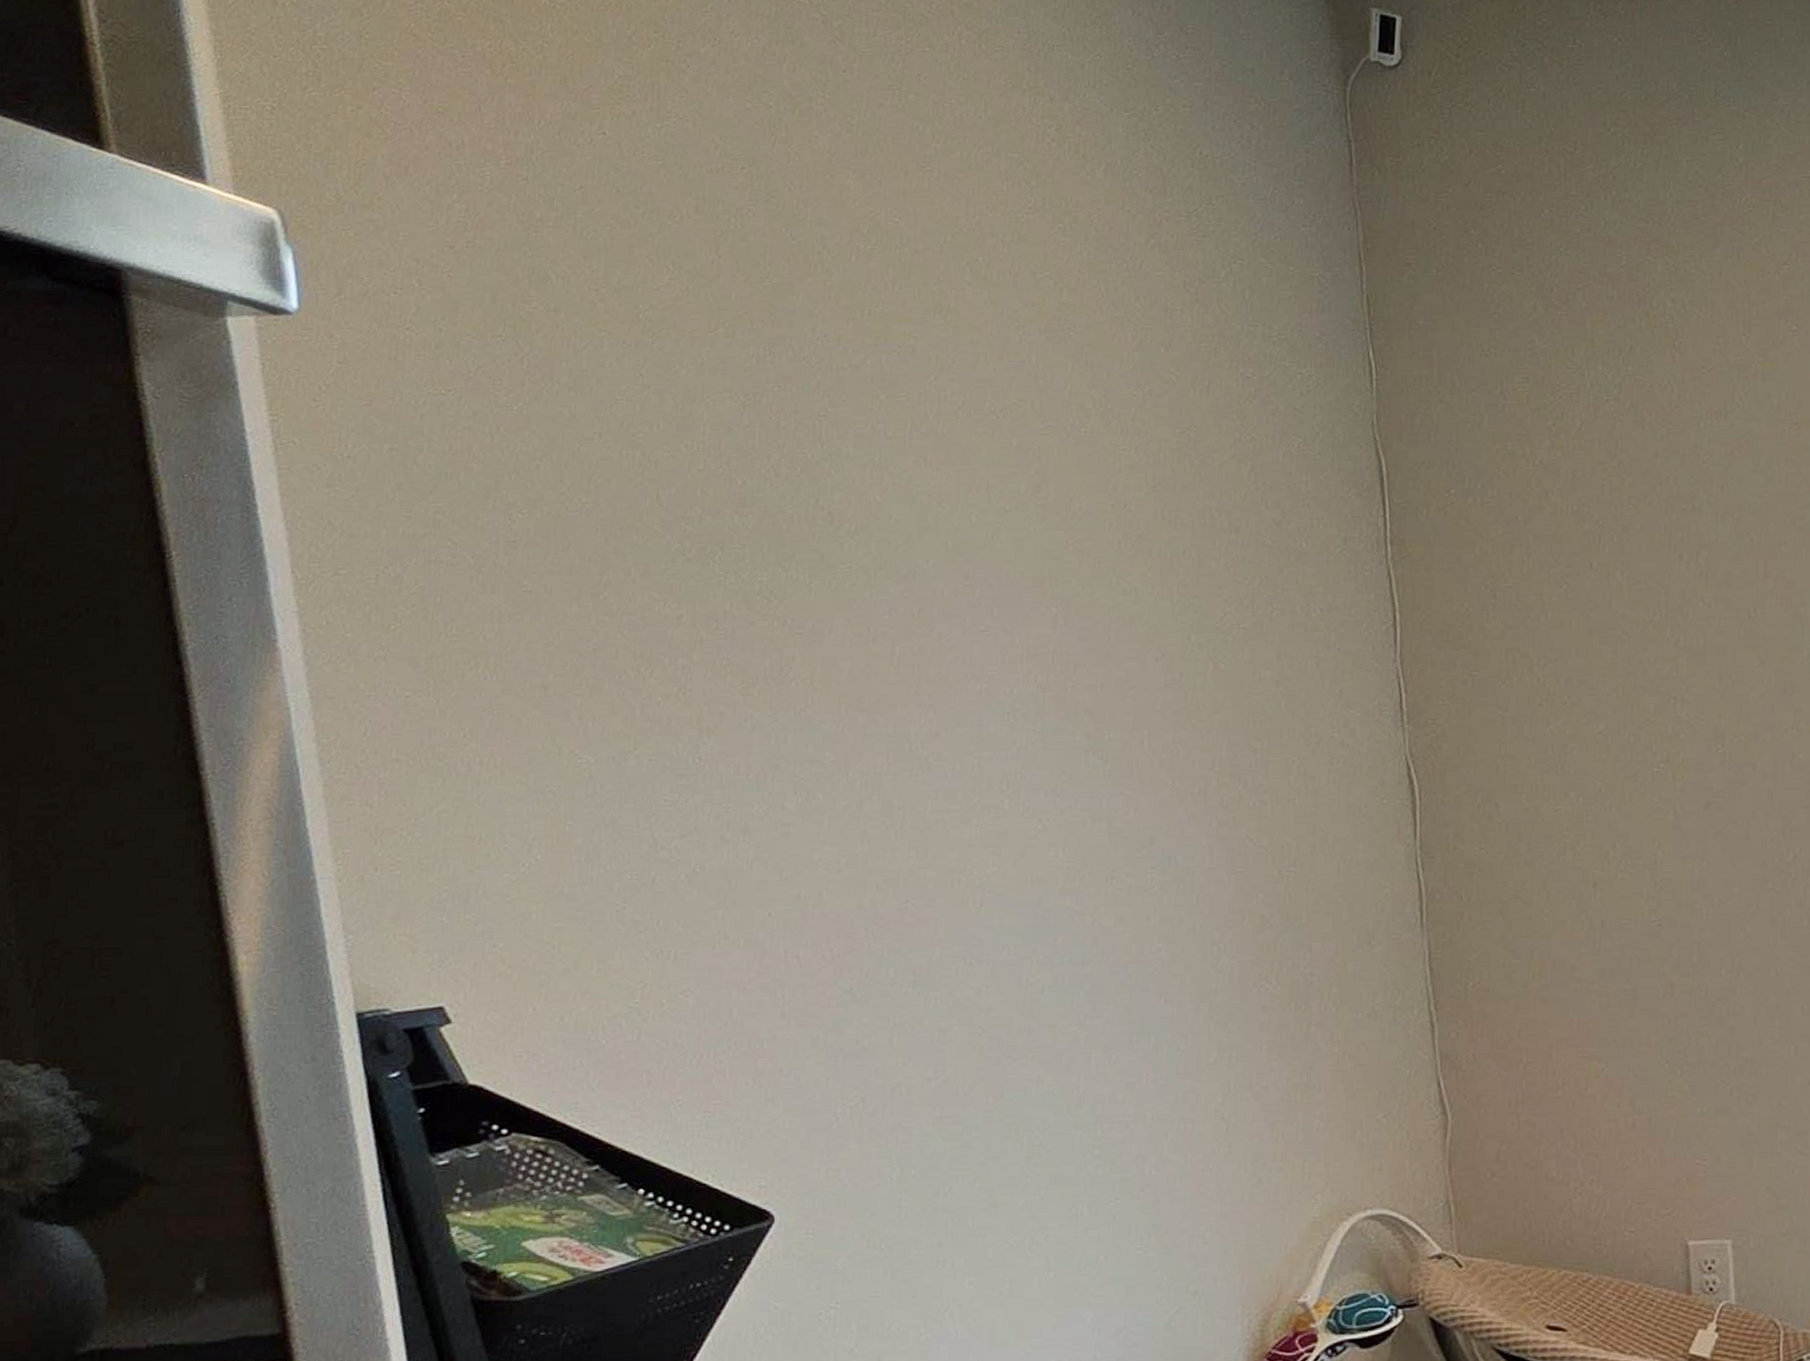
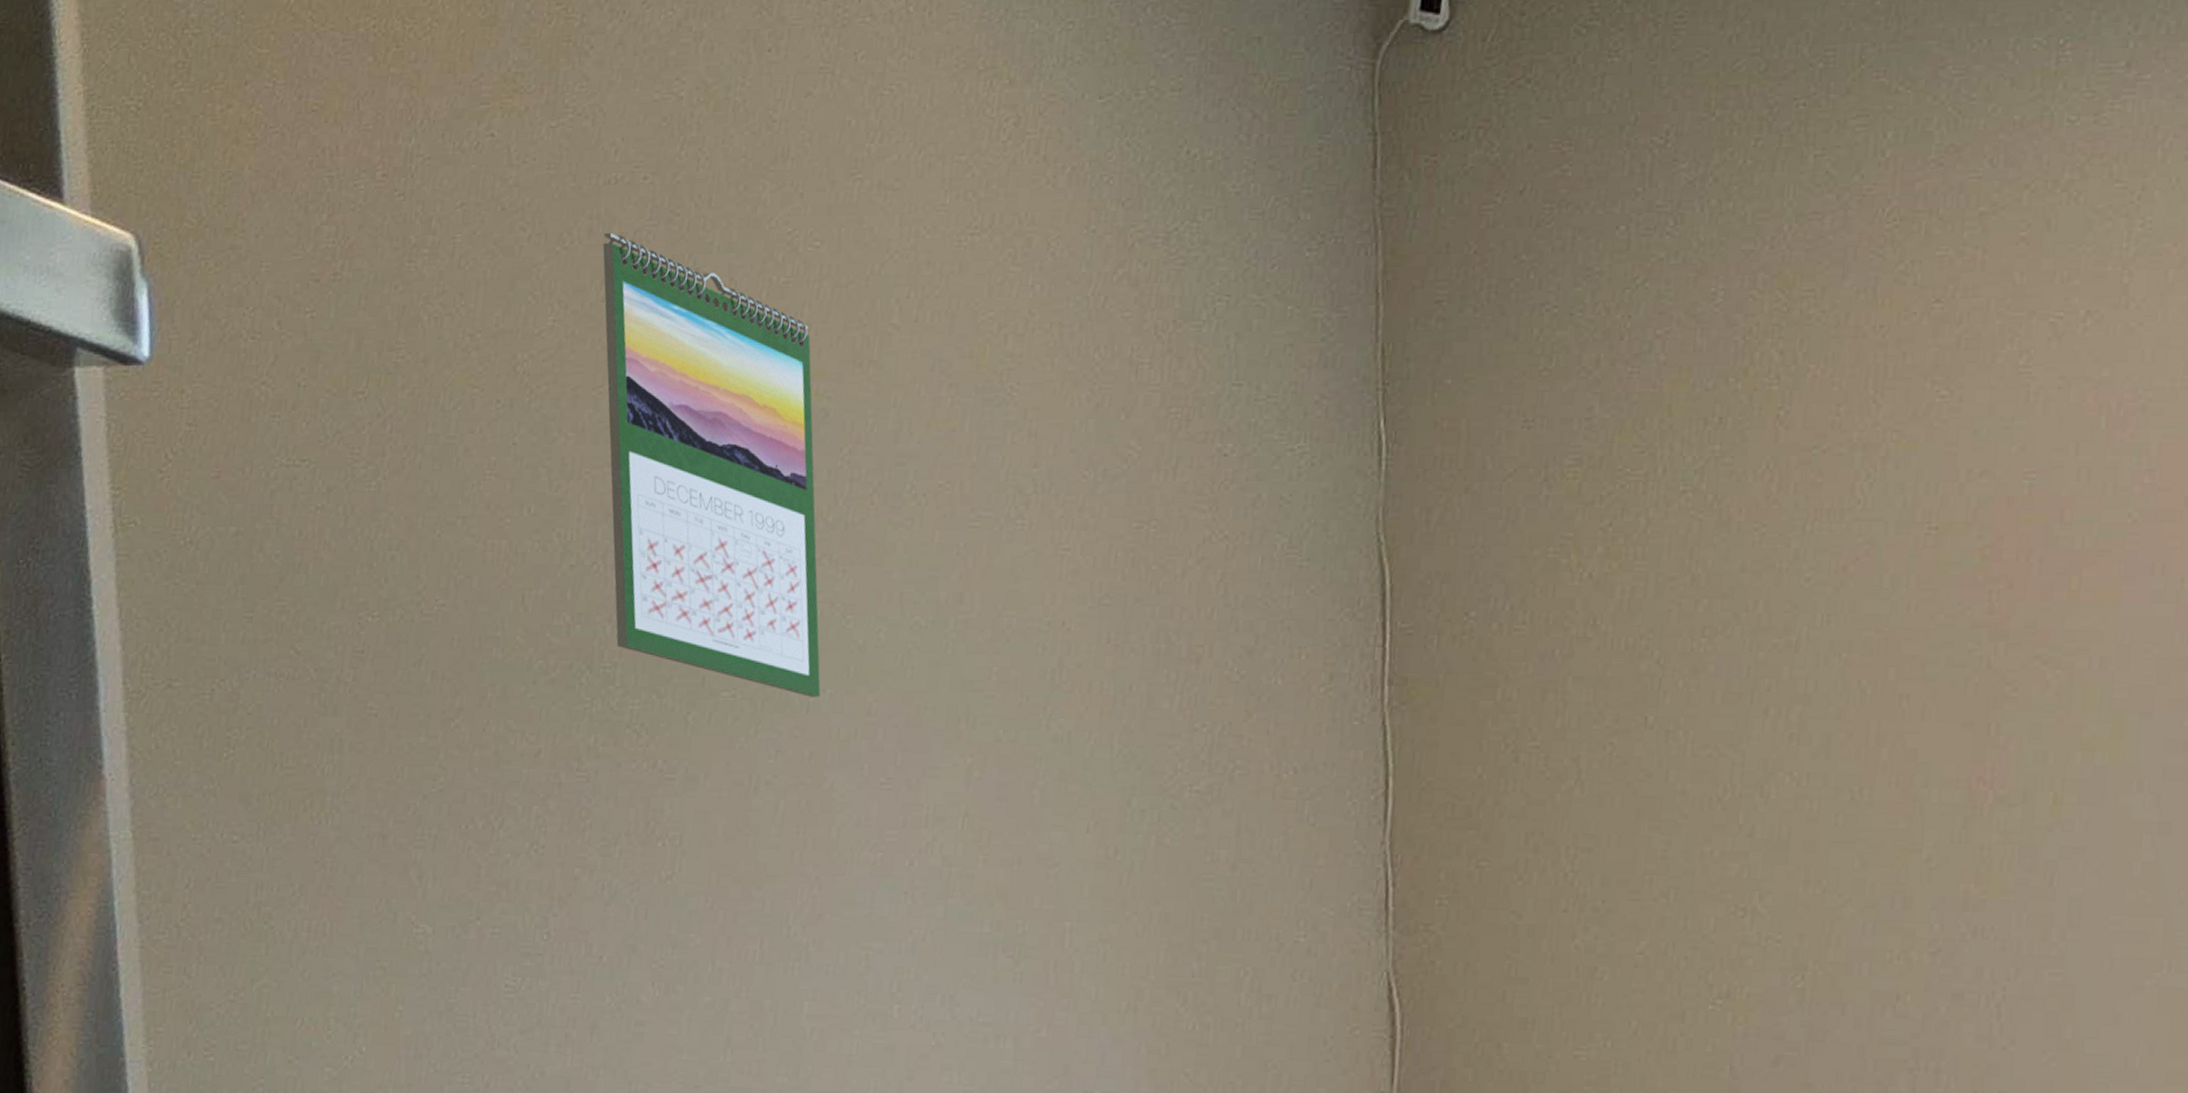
calendar: none [709,210,925,567] -> present [602,232,821,697]

